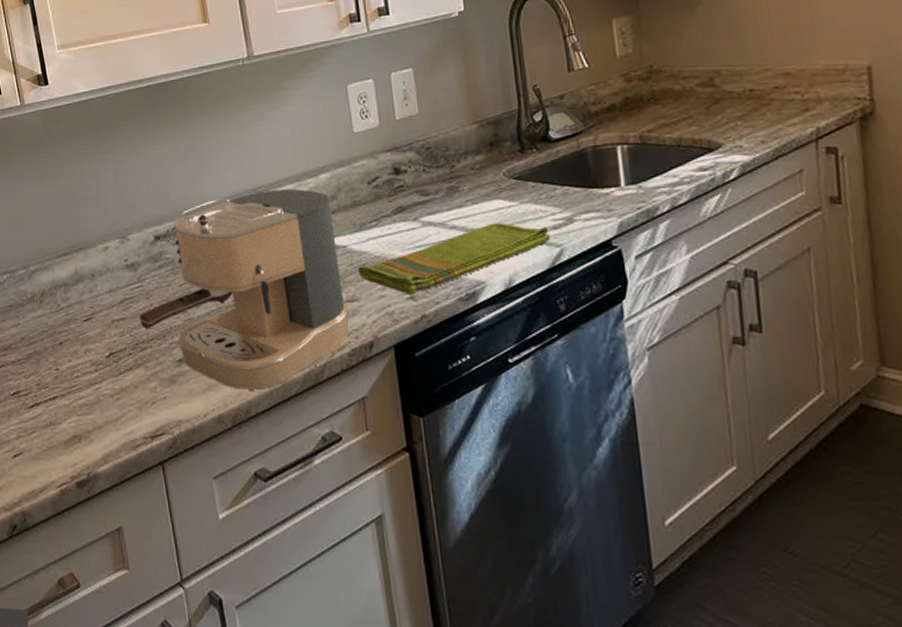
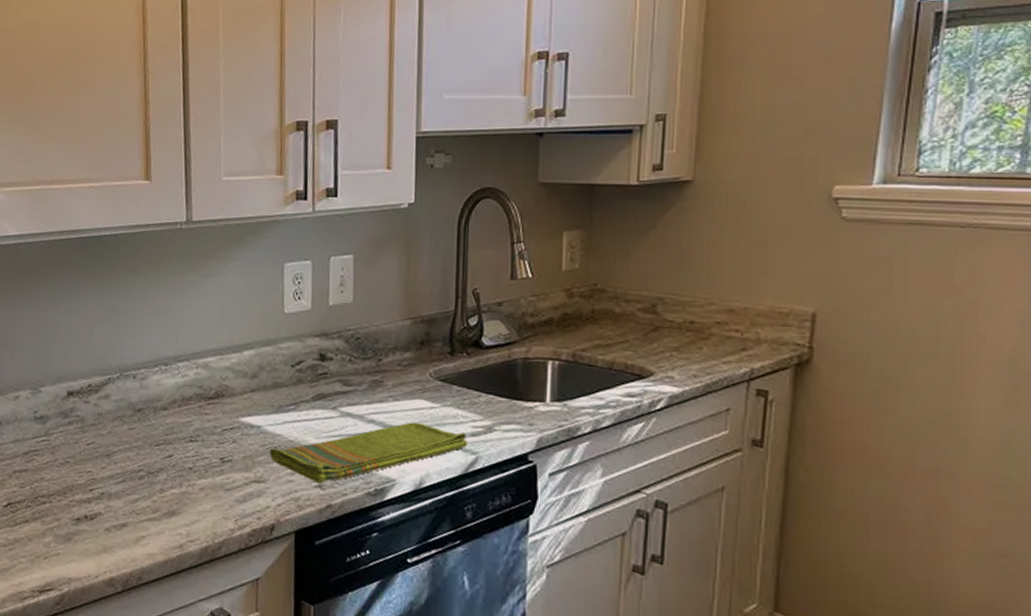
coffee maker: present [140,188,349,390] -> none [42,360,254,558]

